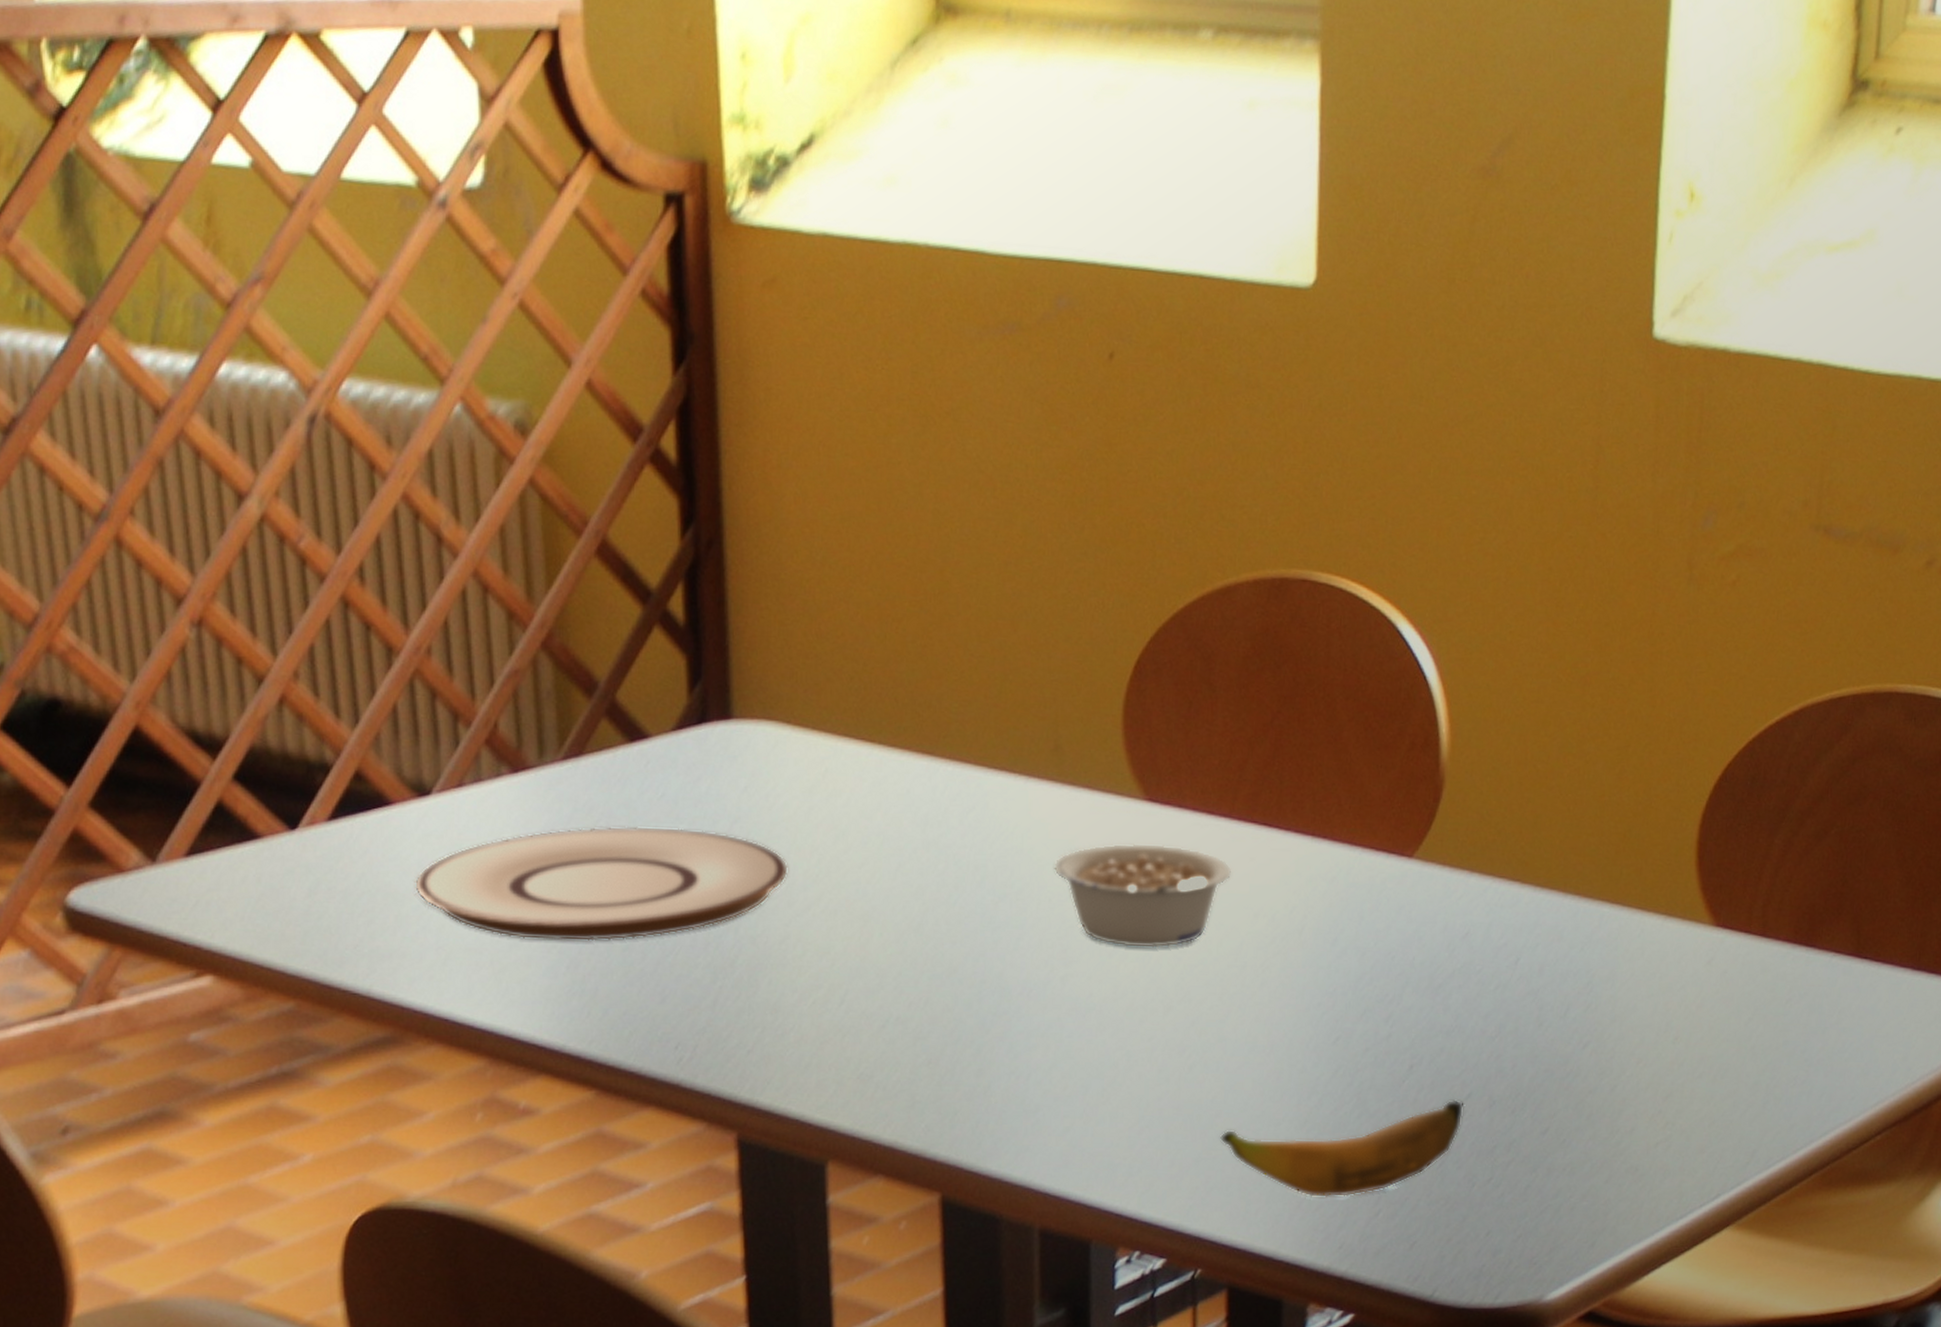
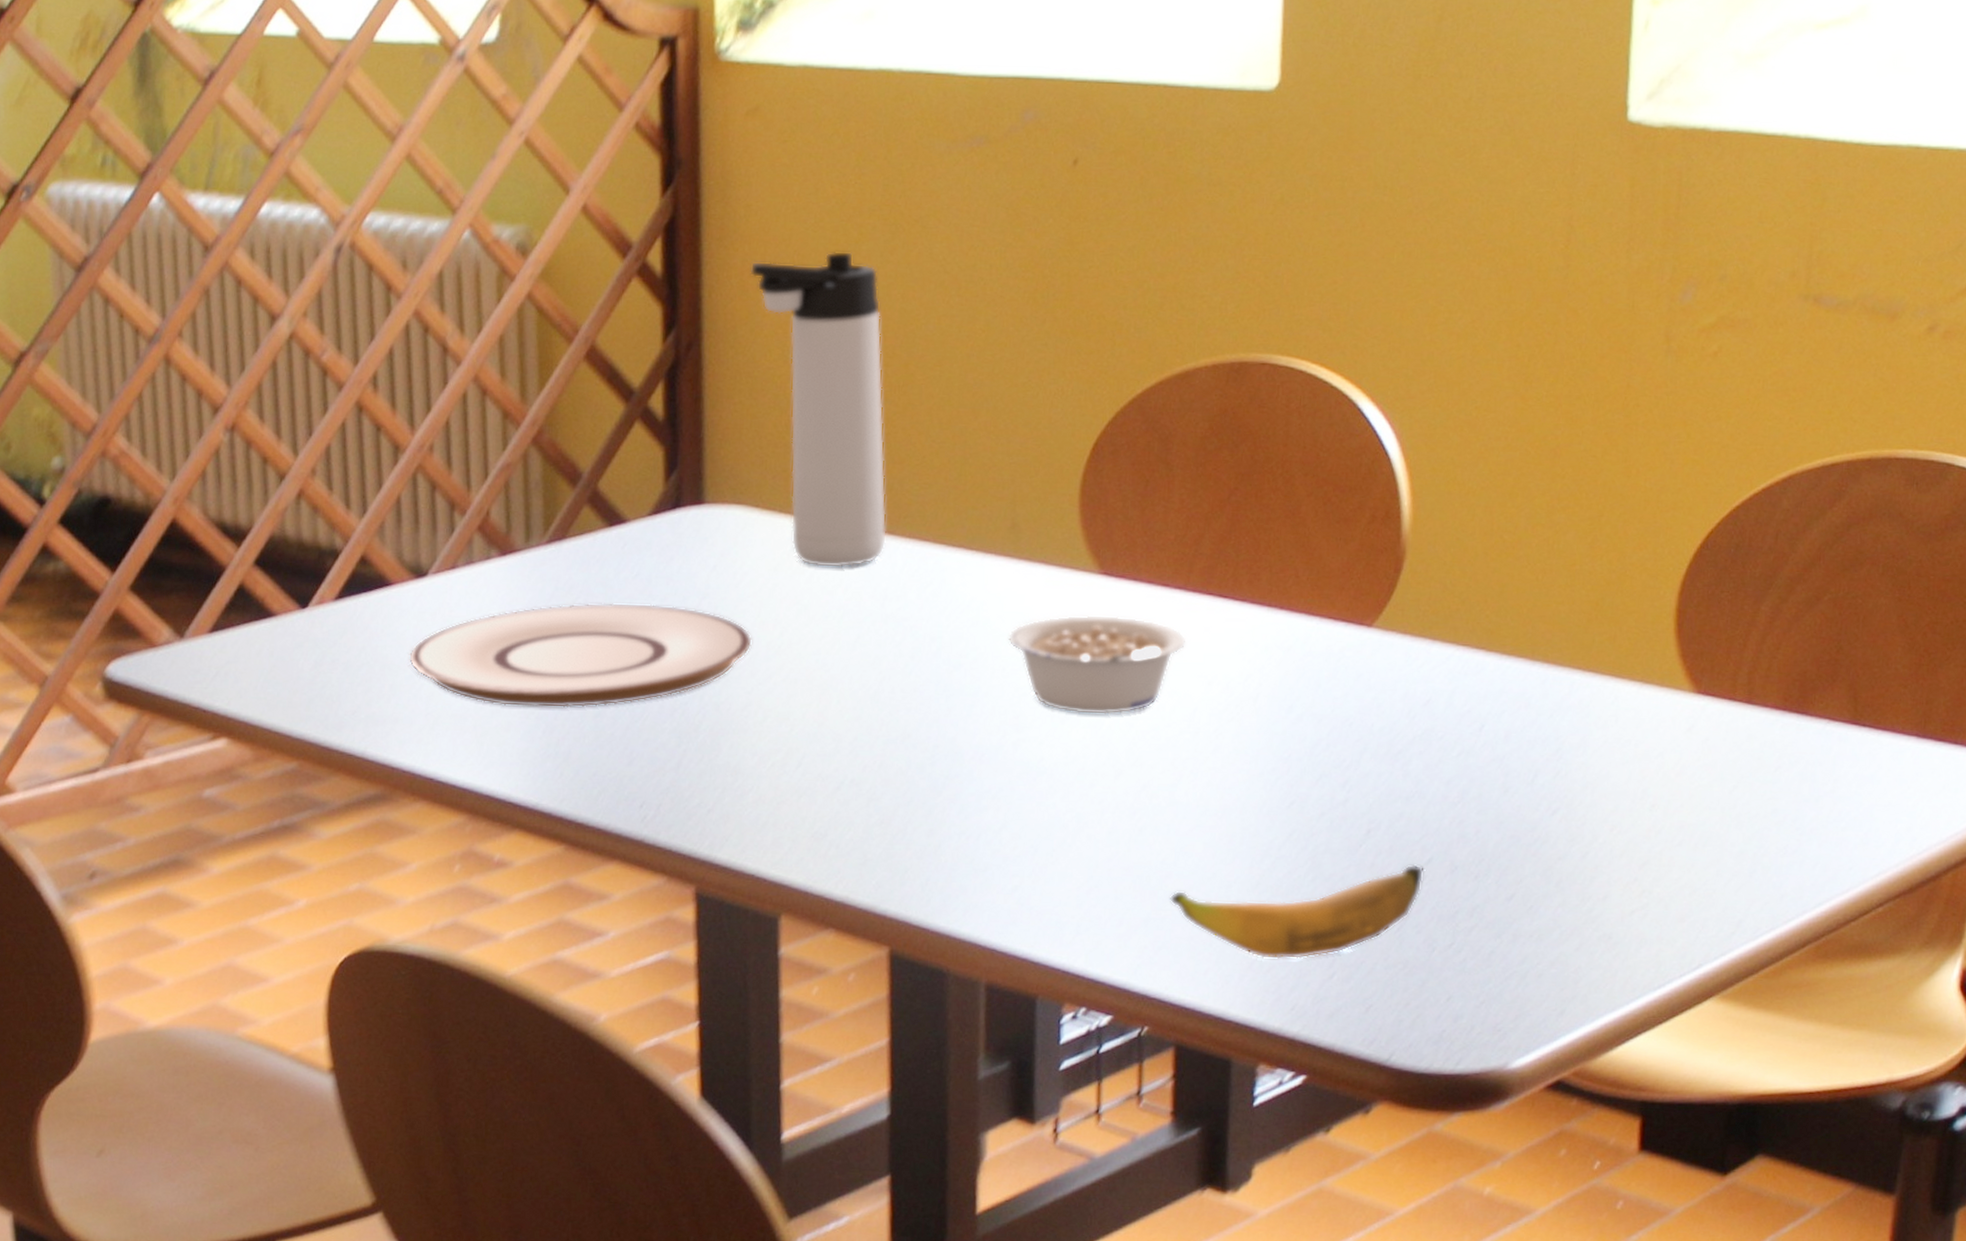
thermos bottle: none [772,443,926,791] -> present [750,251,887,568]

